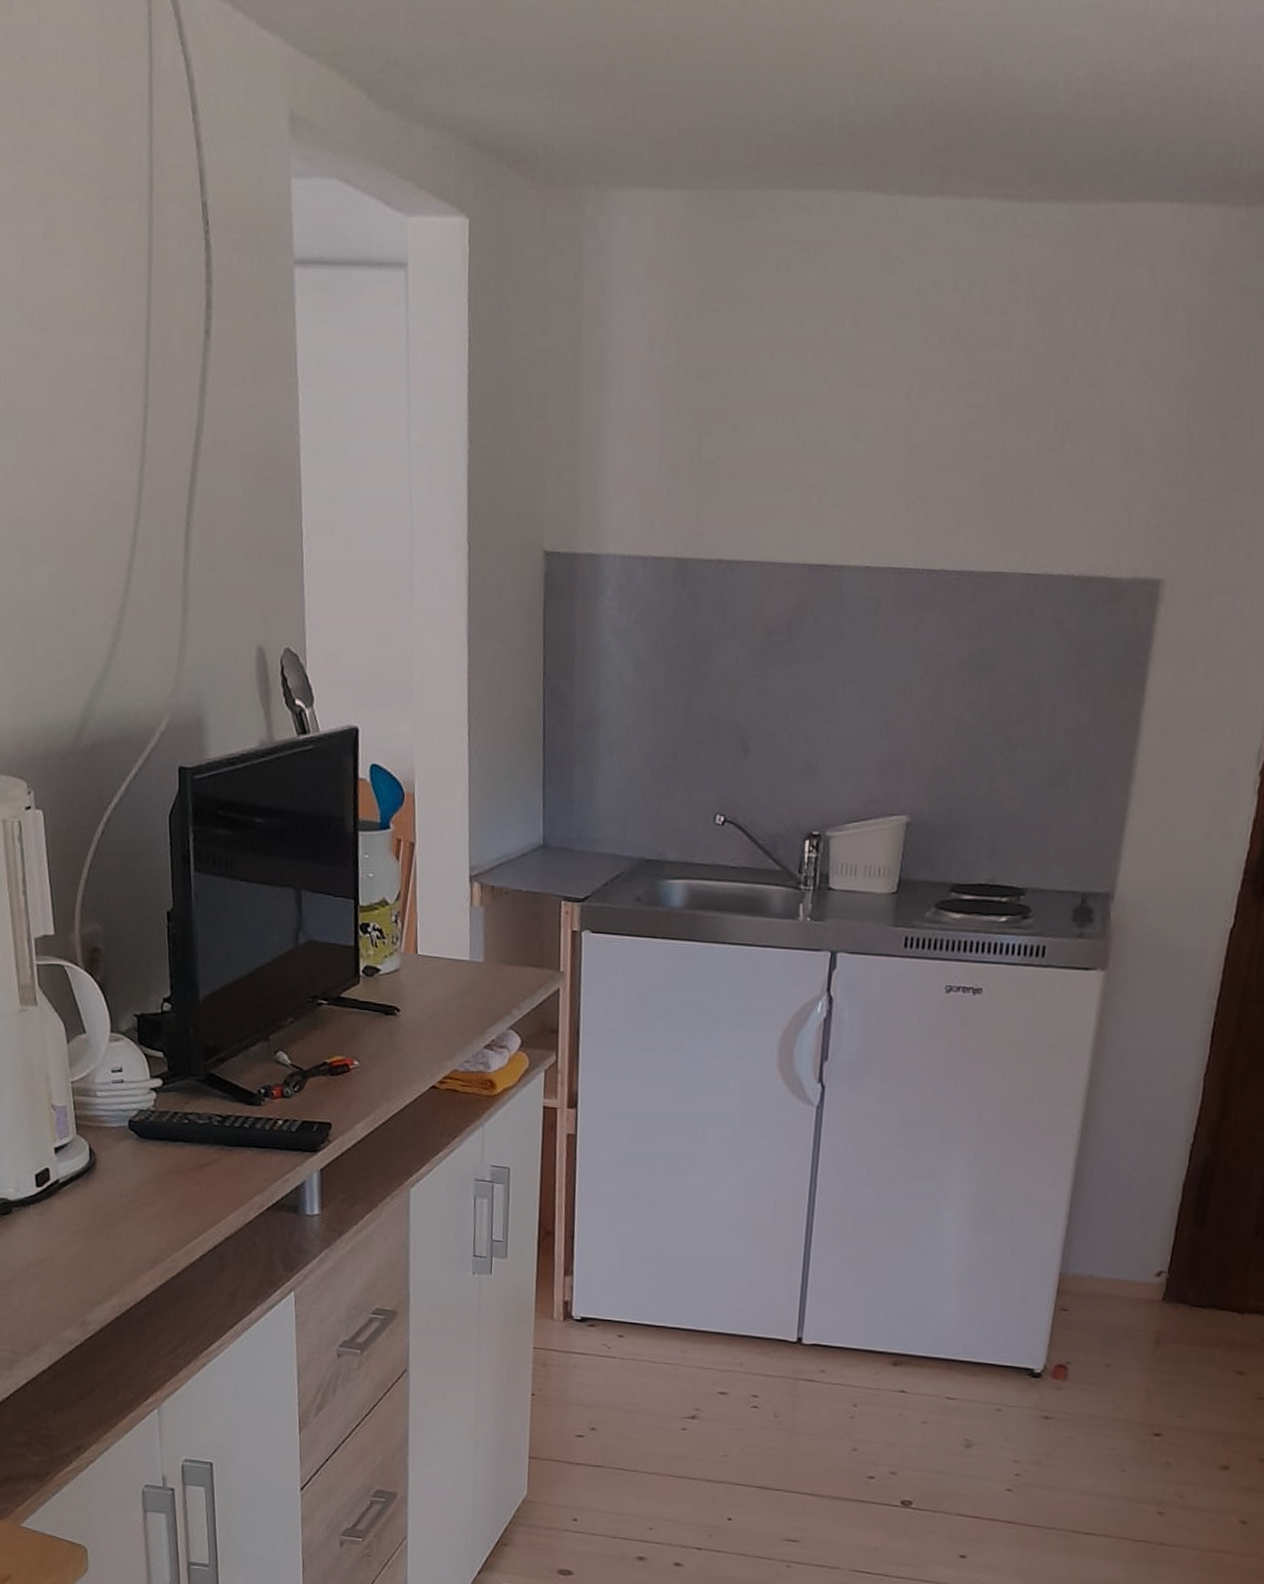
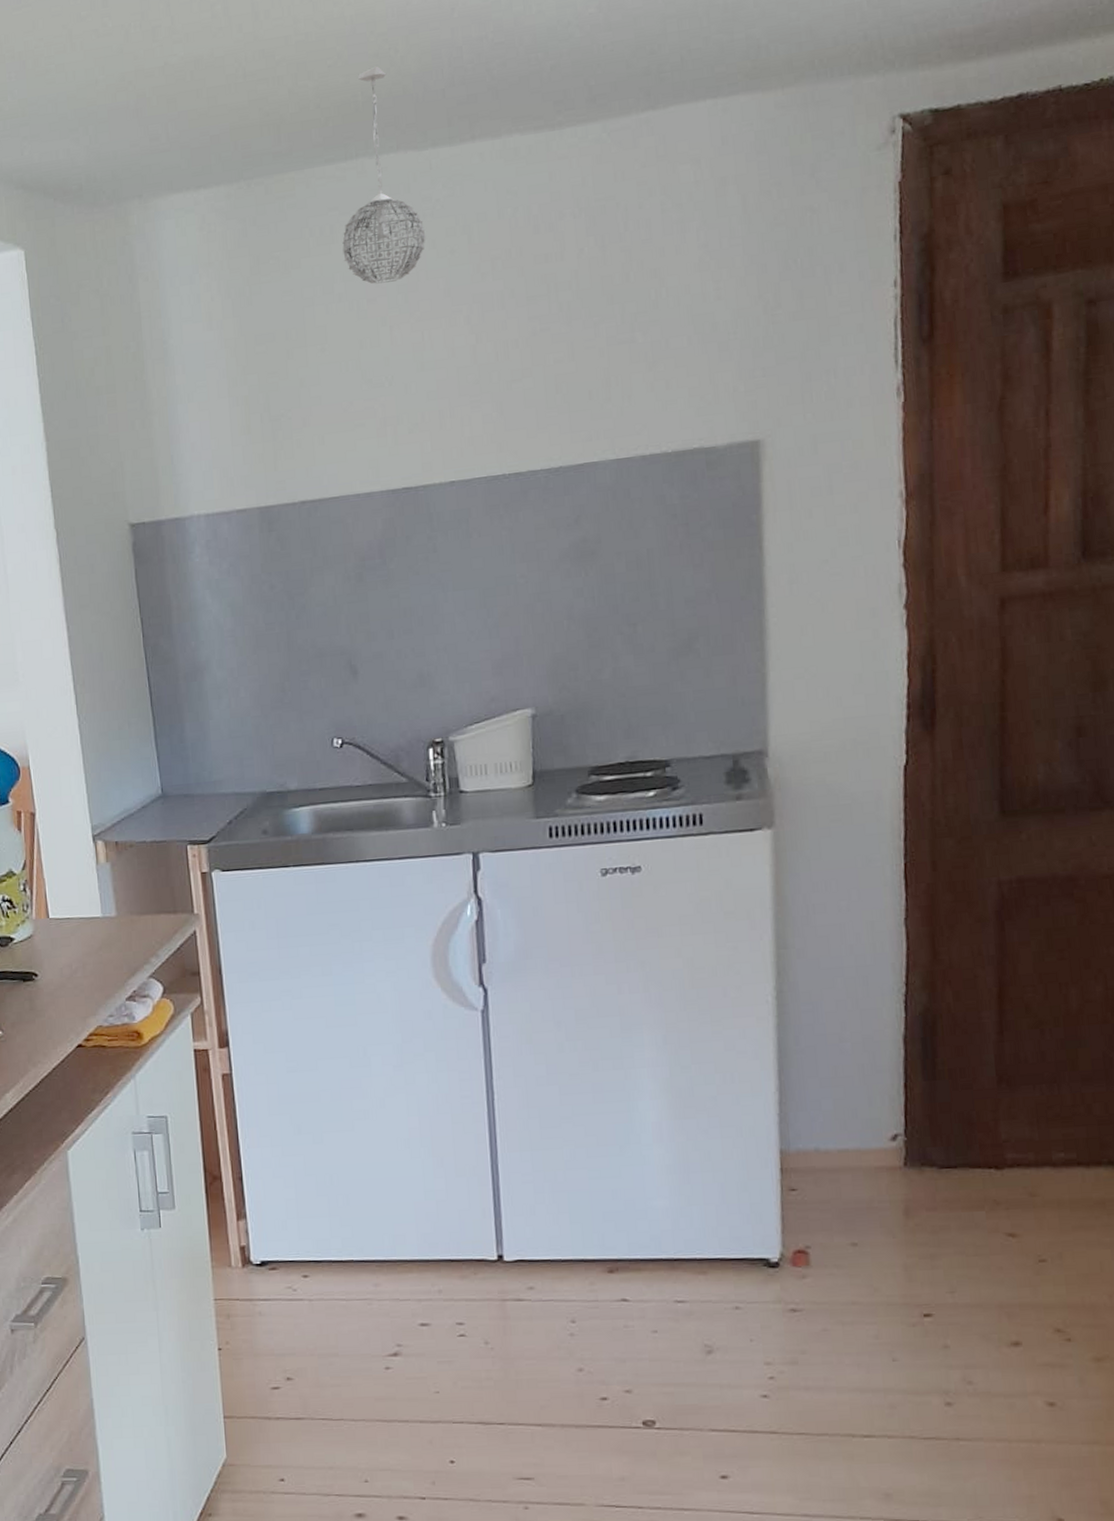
pendant light: none [795,87,881,337] -> present [342,66,426,284]

